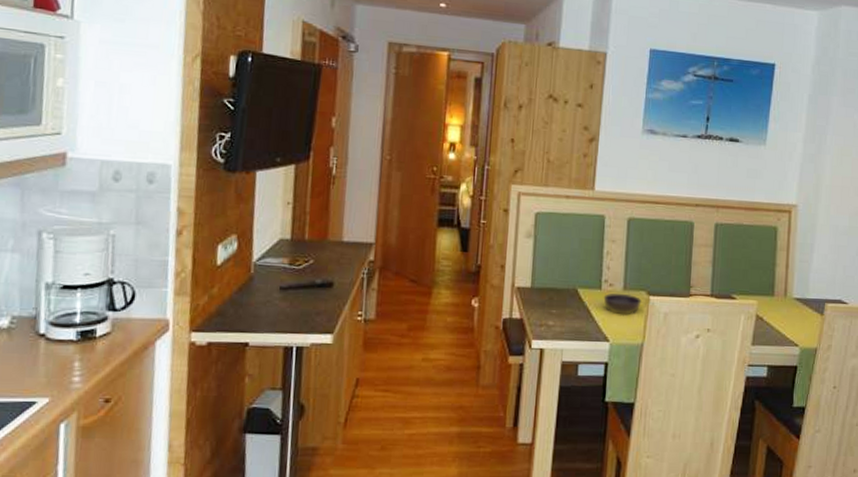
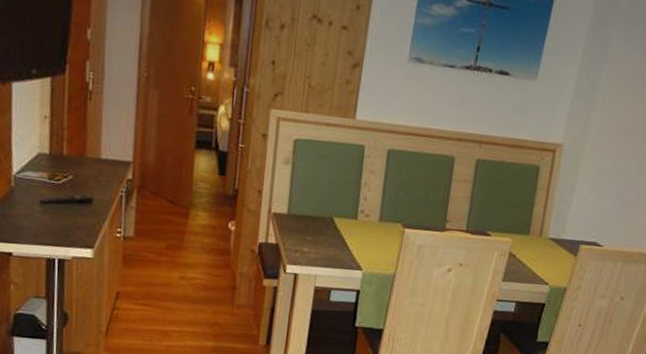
bowl: present [603,293,642,317] -> none [358,224,397,247]

